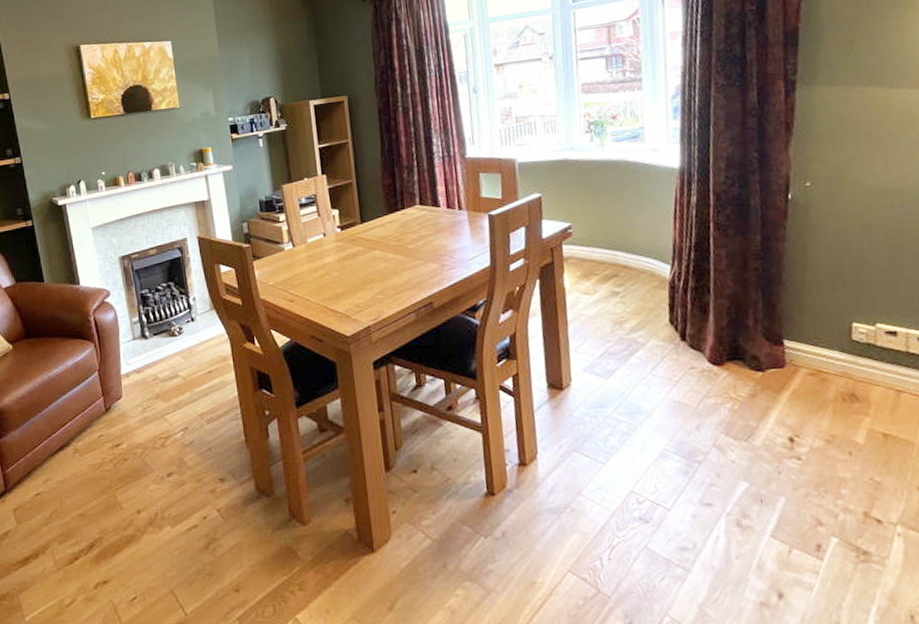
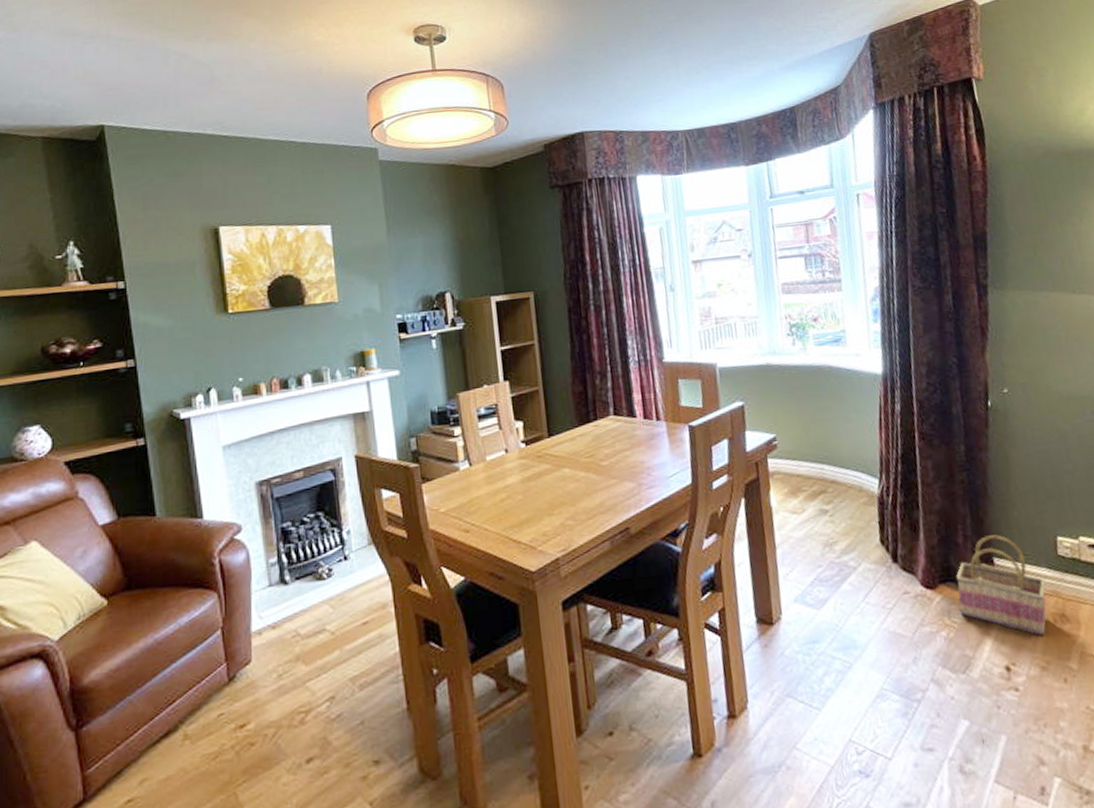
basket: none [743,319,837,413] -> present [955,534,1047,637]

